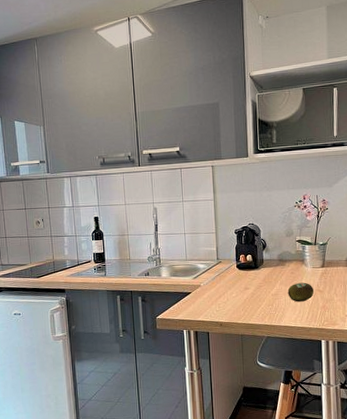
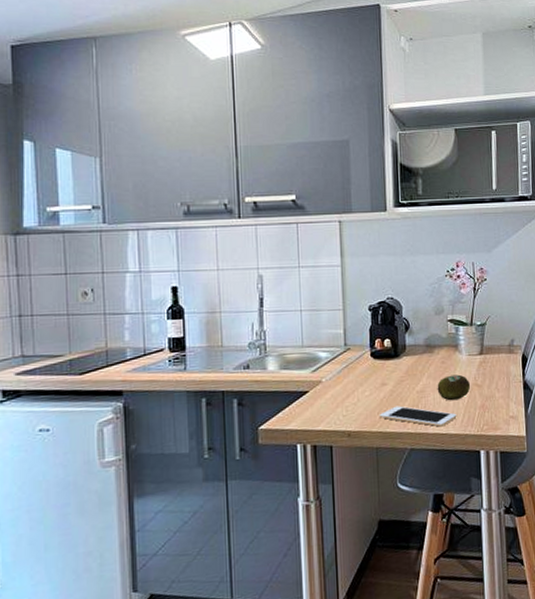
cell phone: none [243,305,303,321] -> present [379,406,457,427]

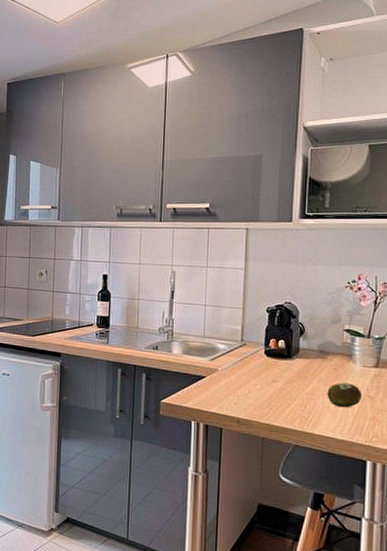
cell phone: present [379,406,457,427] -> none [267,403,345,431]

